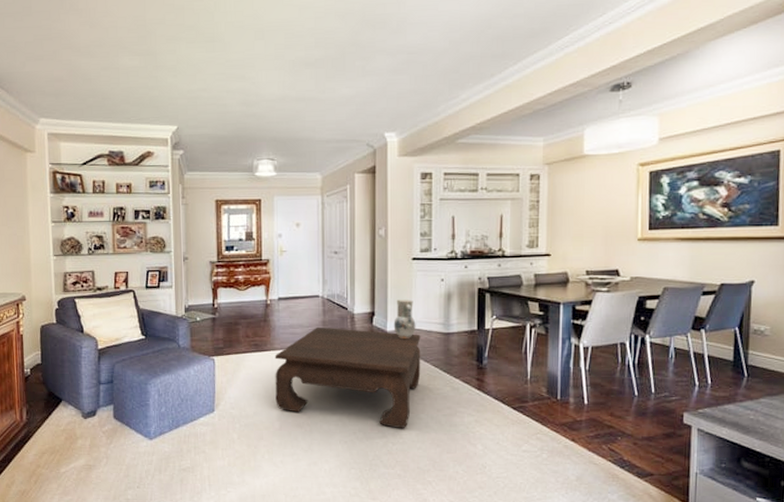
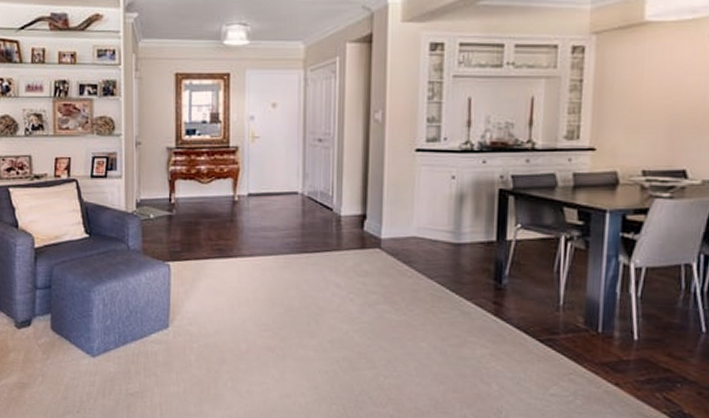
coffee table: present [274,326,421,428] -> none [242,230,424,359]
vase: present [393,299,416,338] -> none [389,200,418,249]

